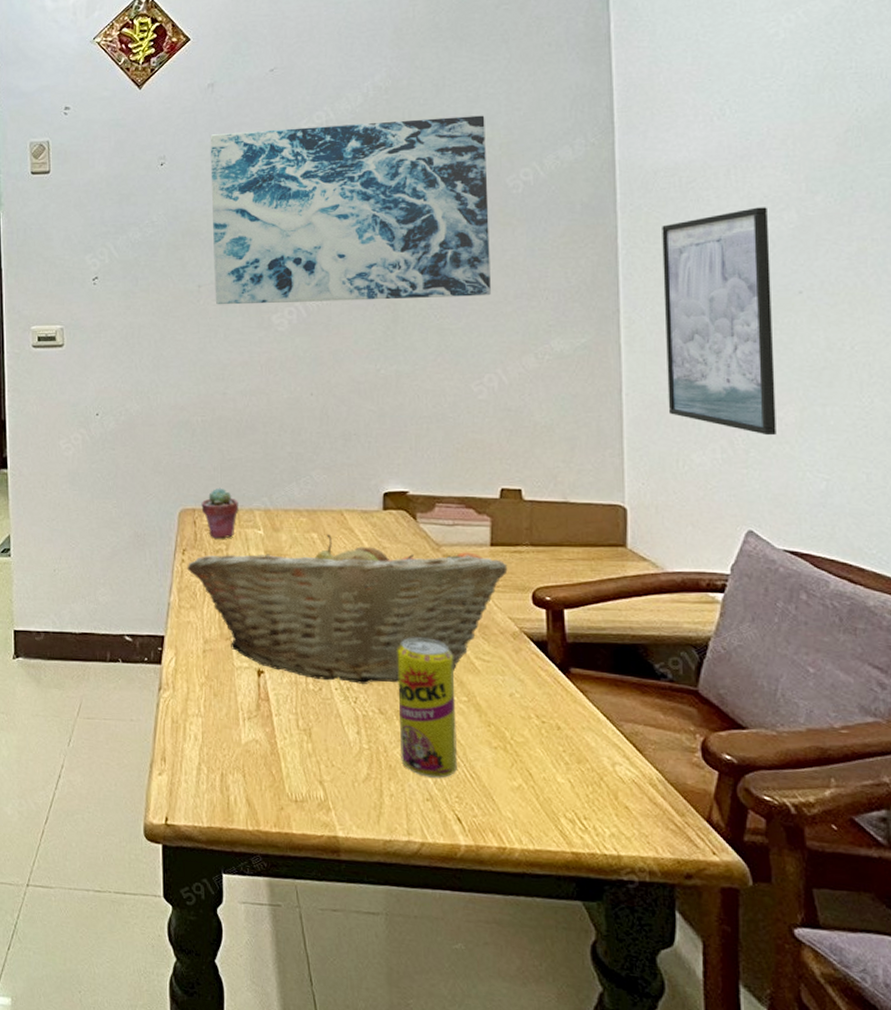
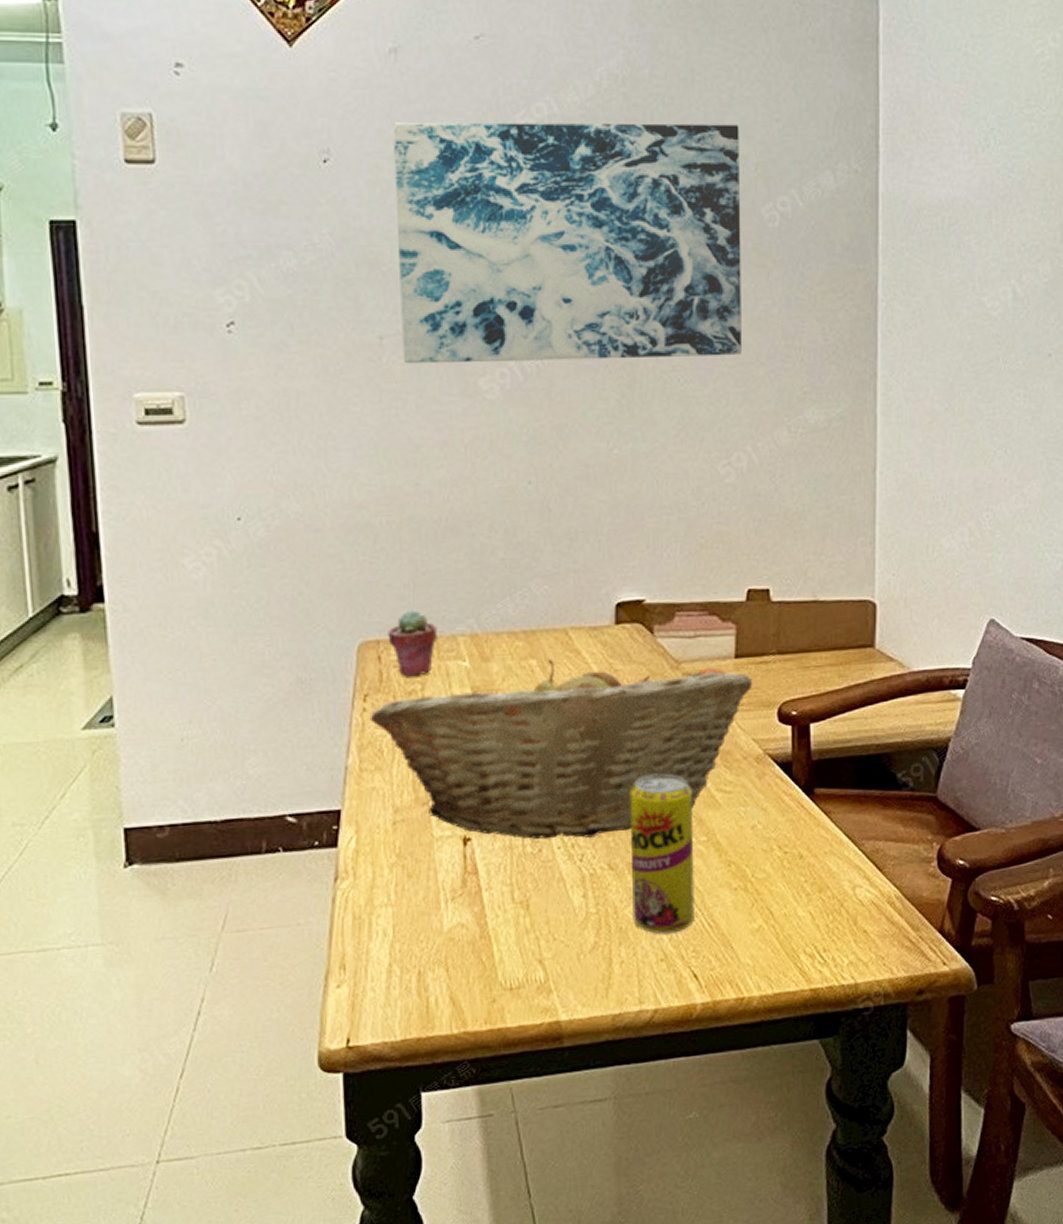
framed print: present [662,207,776,436] -> none [921,257,1025,515]

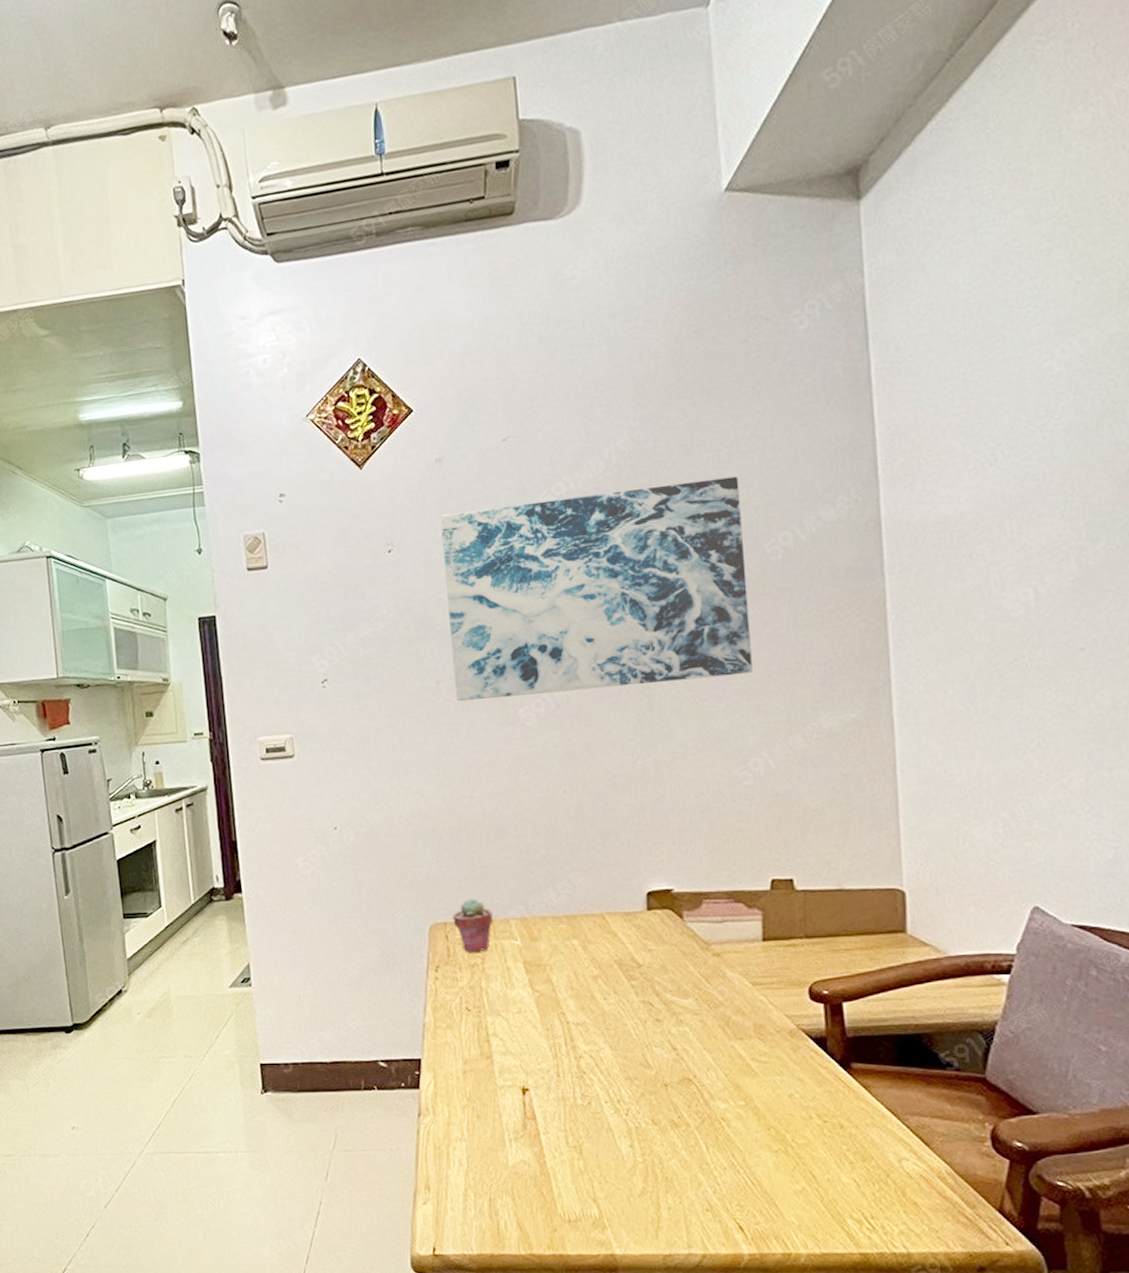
fruit basket: present [369,659,753,839] -> none [441,940,782,1095]
beverage can: present [630,773,694,934] -> none [668,1042,737,1187]

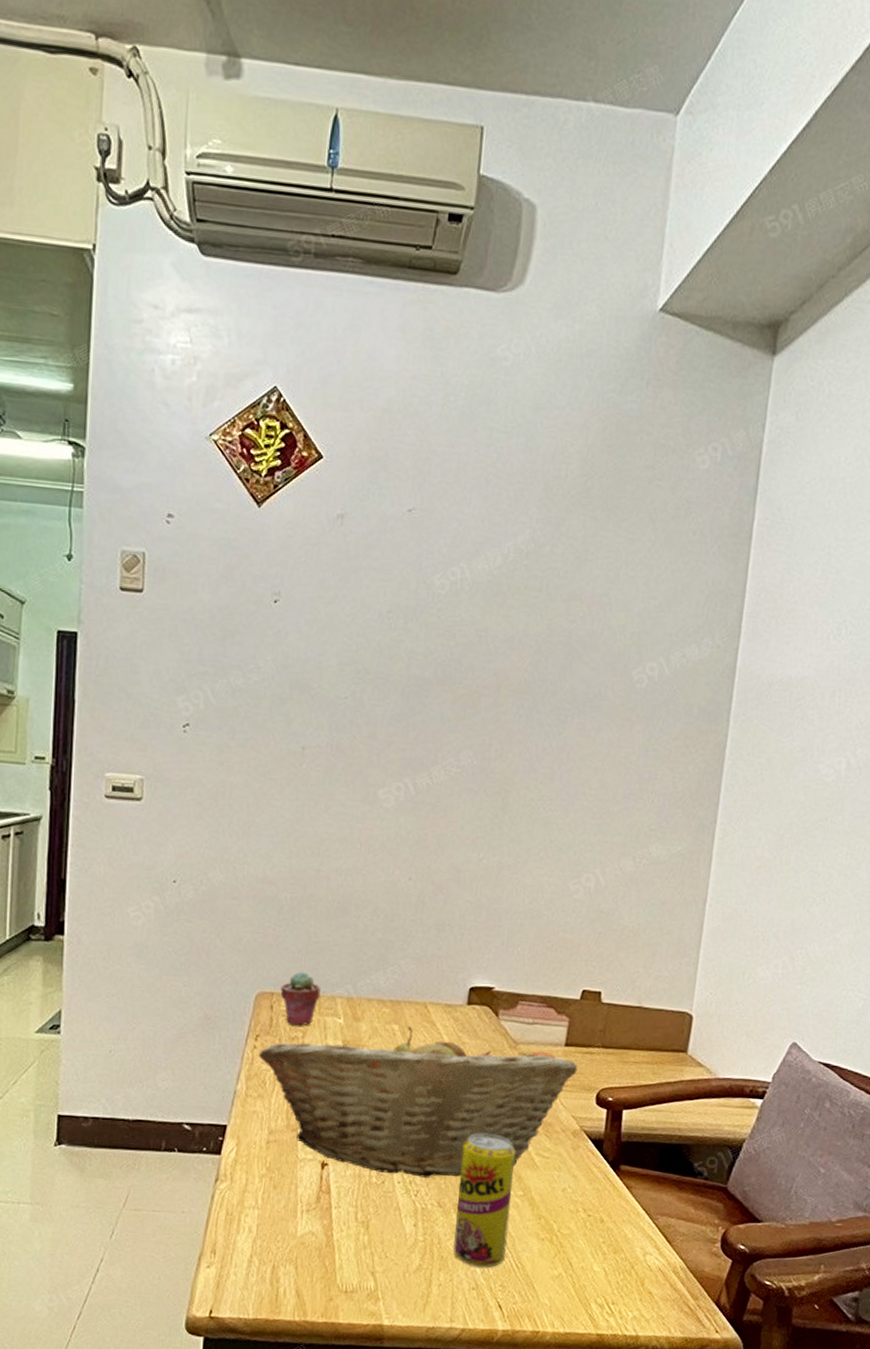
wall art: present [440,476,753,702] -> none [319,575,621,793]
fruit basket: none [441,940,782,1095] -> present [258,1027,578,1178]
beverage can: none [668,1042,737,1187] -> present [453,1133,515,1268]

